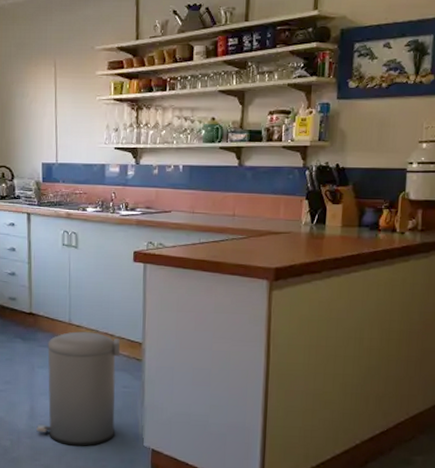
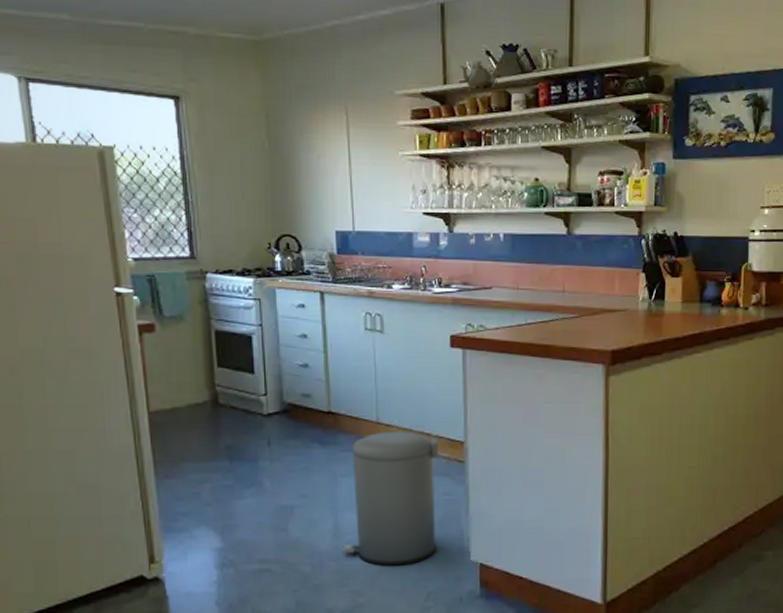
teapot: none [150,22,183,44] -> present [459,64,499,90]

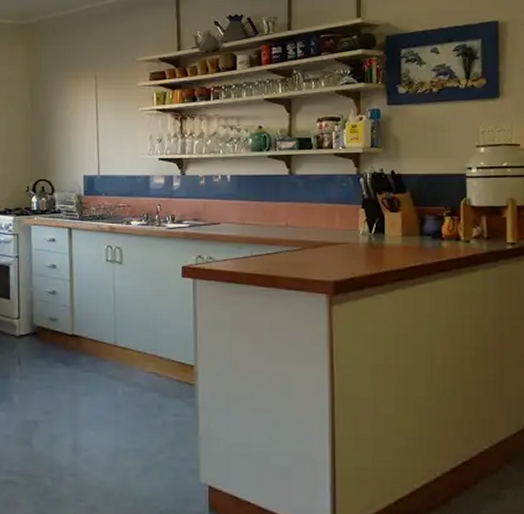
pedal bin: present [342,431,439,567] -> none [80,354,171,485]

